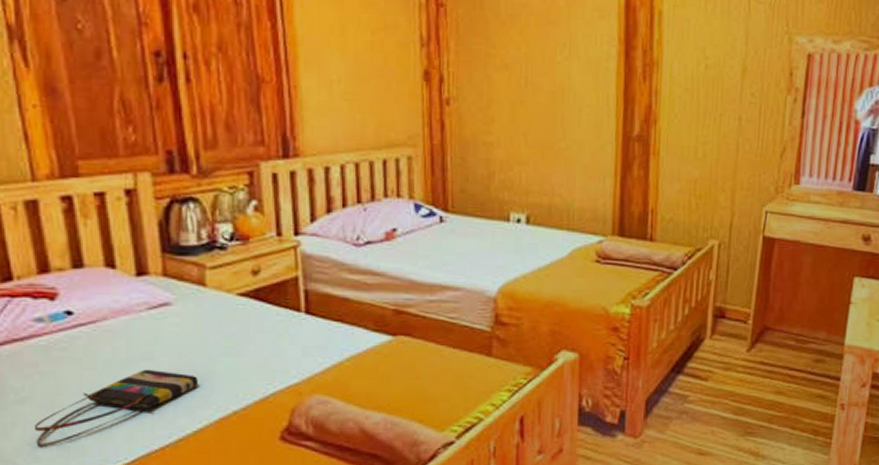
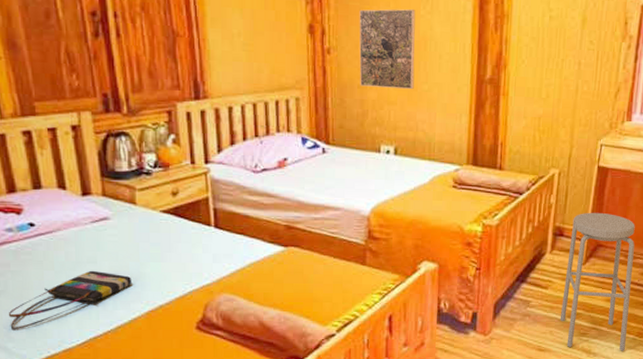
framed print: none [484,54,551,147] -> present [359,9,416,89]
stool: none [722,289,807,453] -> present [560,212,635,351]

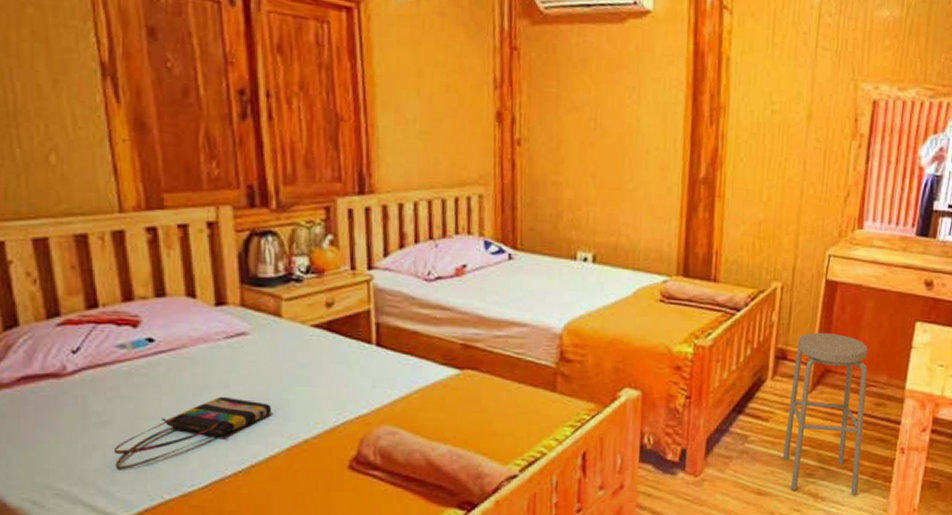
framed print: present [359,9,416,89] -> none [554,96,620,188]

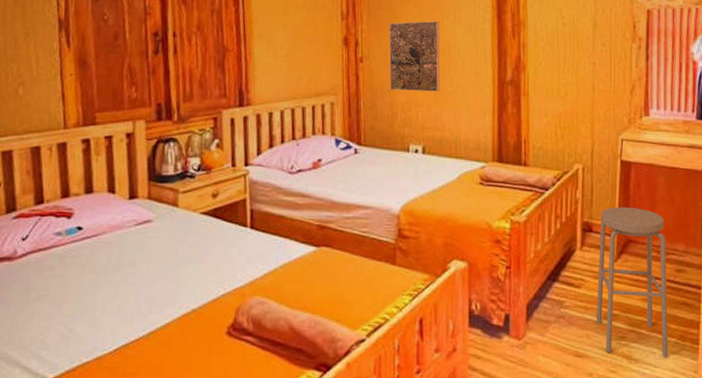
tote bag: present [113,396,272,470] -> none [46,273,168,337]
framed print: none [554,96,620,188] -> present [389,21,440,91]

